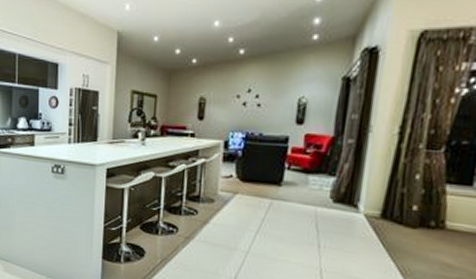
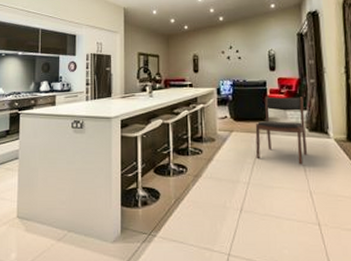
dining chair: none [262,155,334,239] -> present [255,96,307,165]

